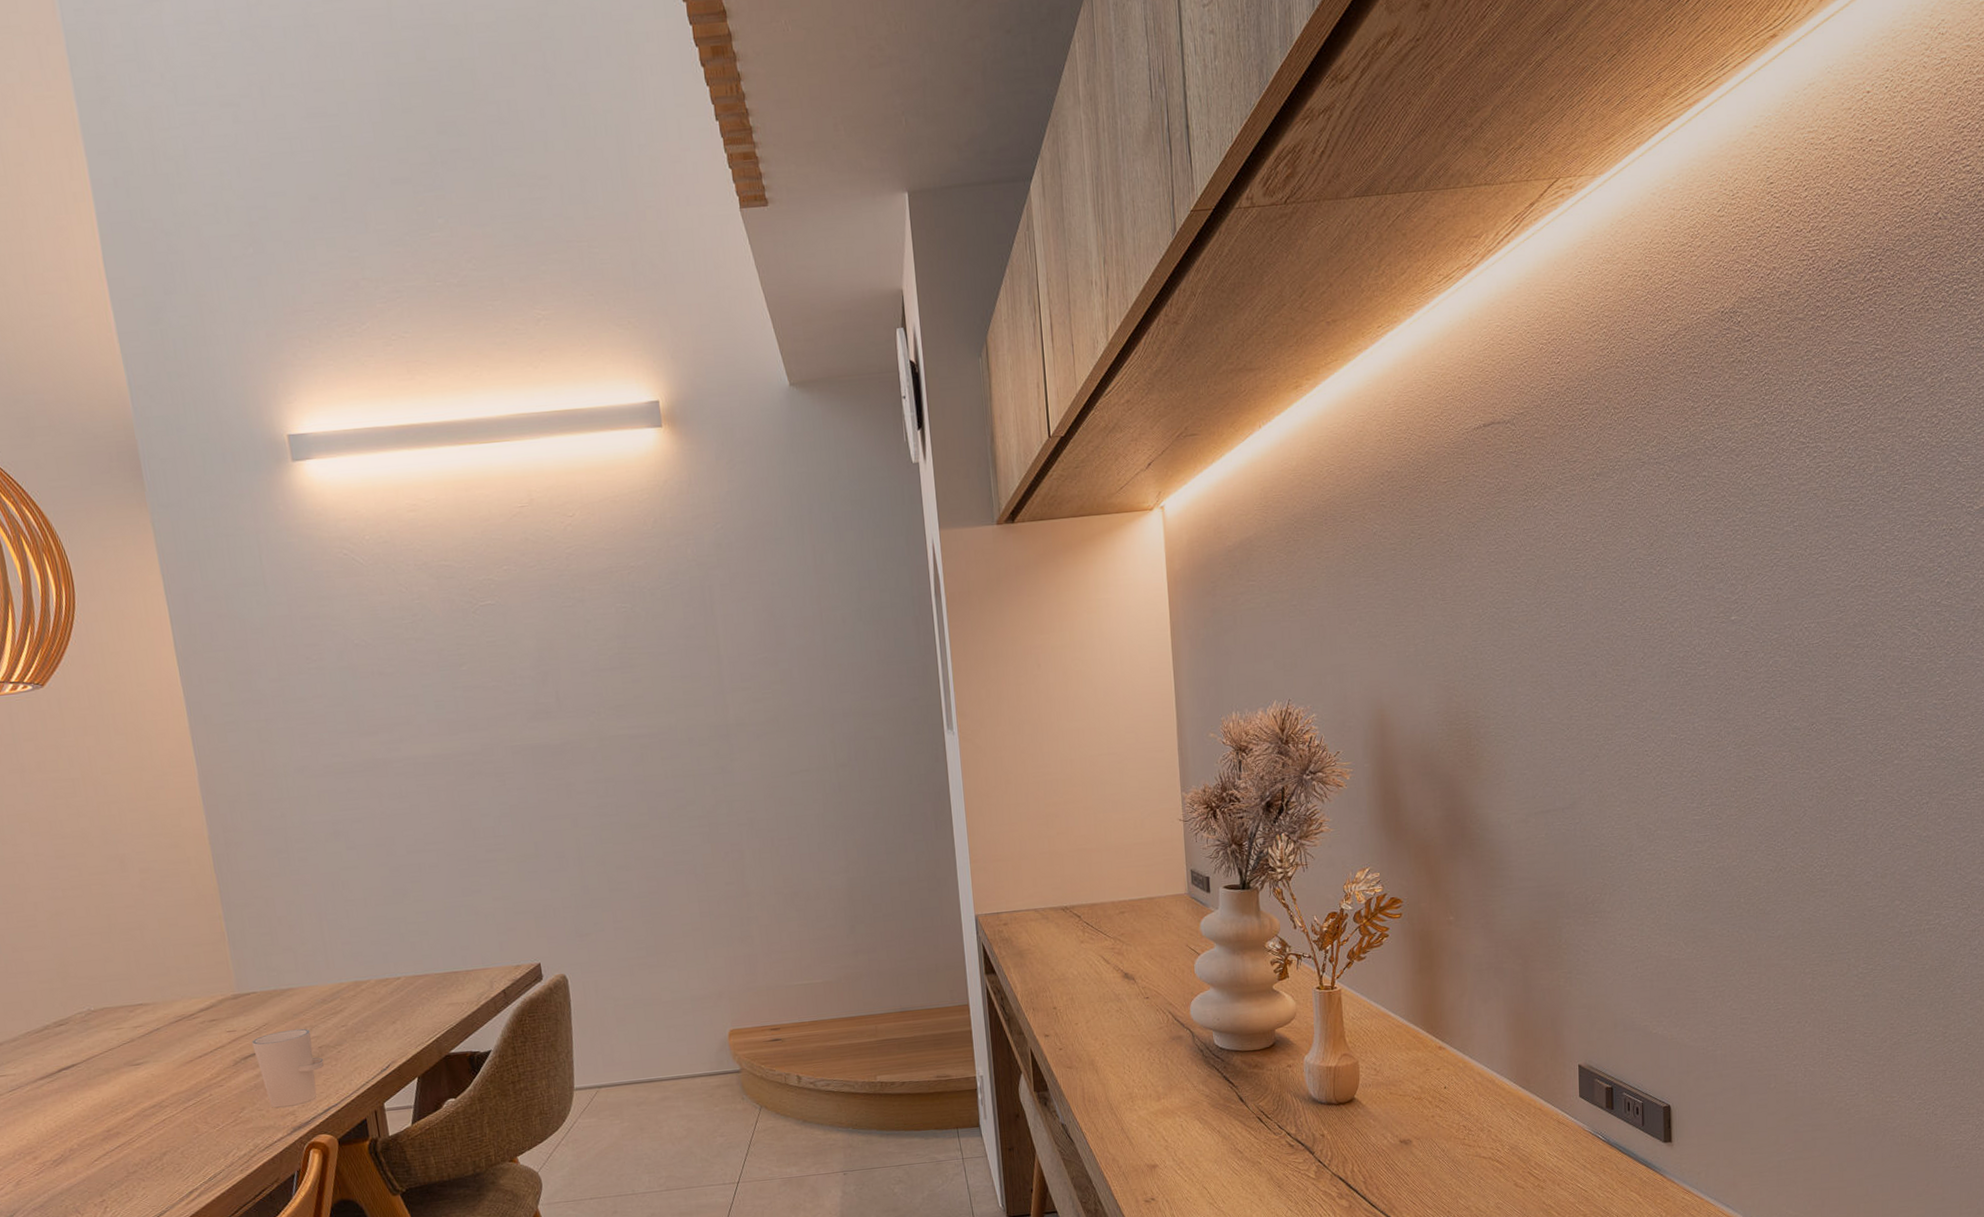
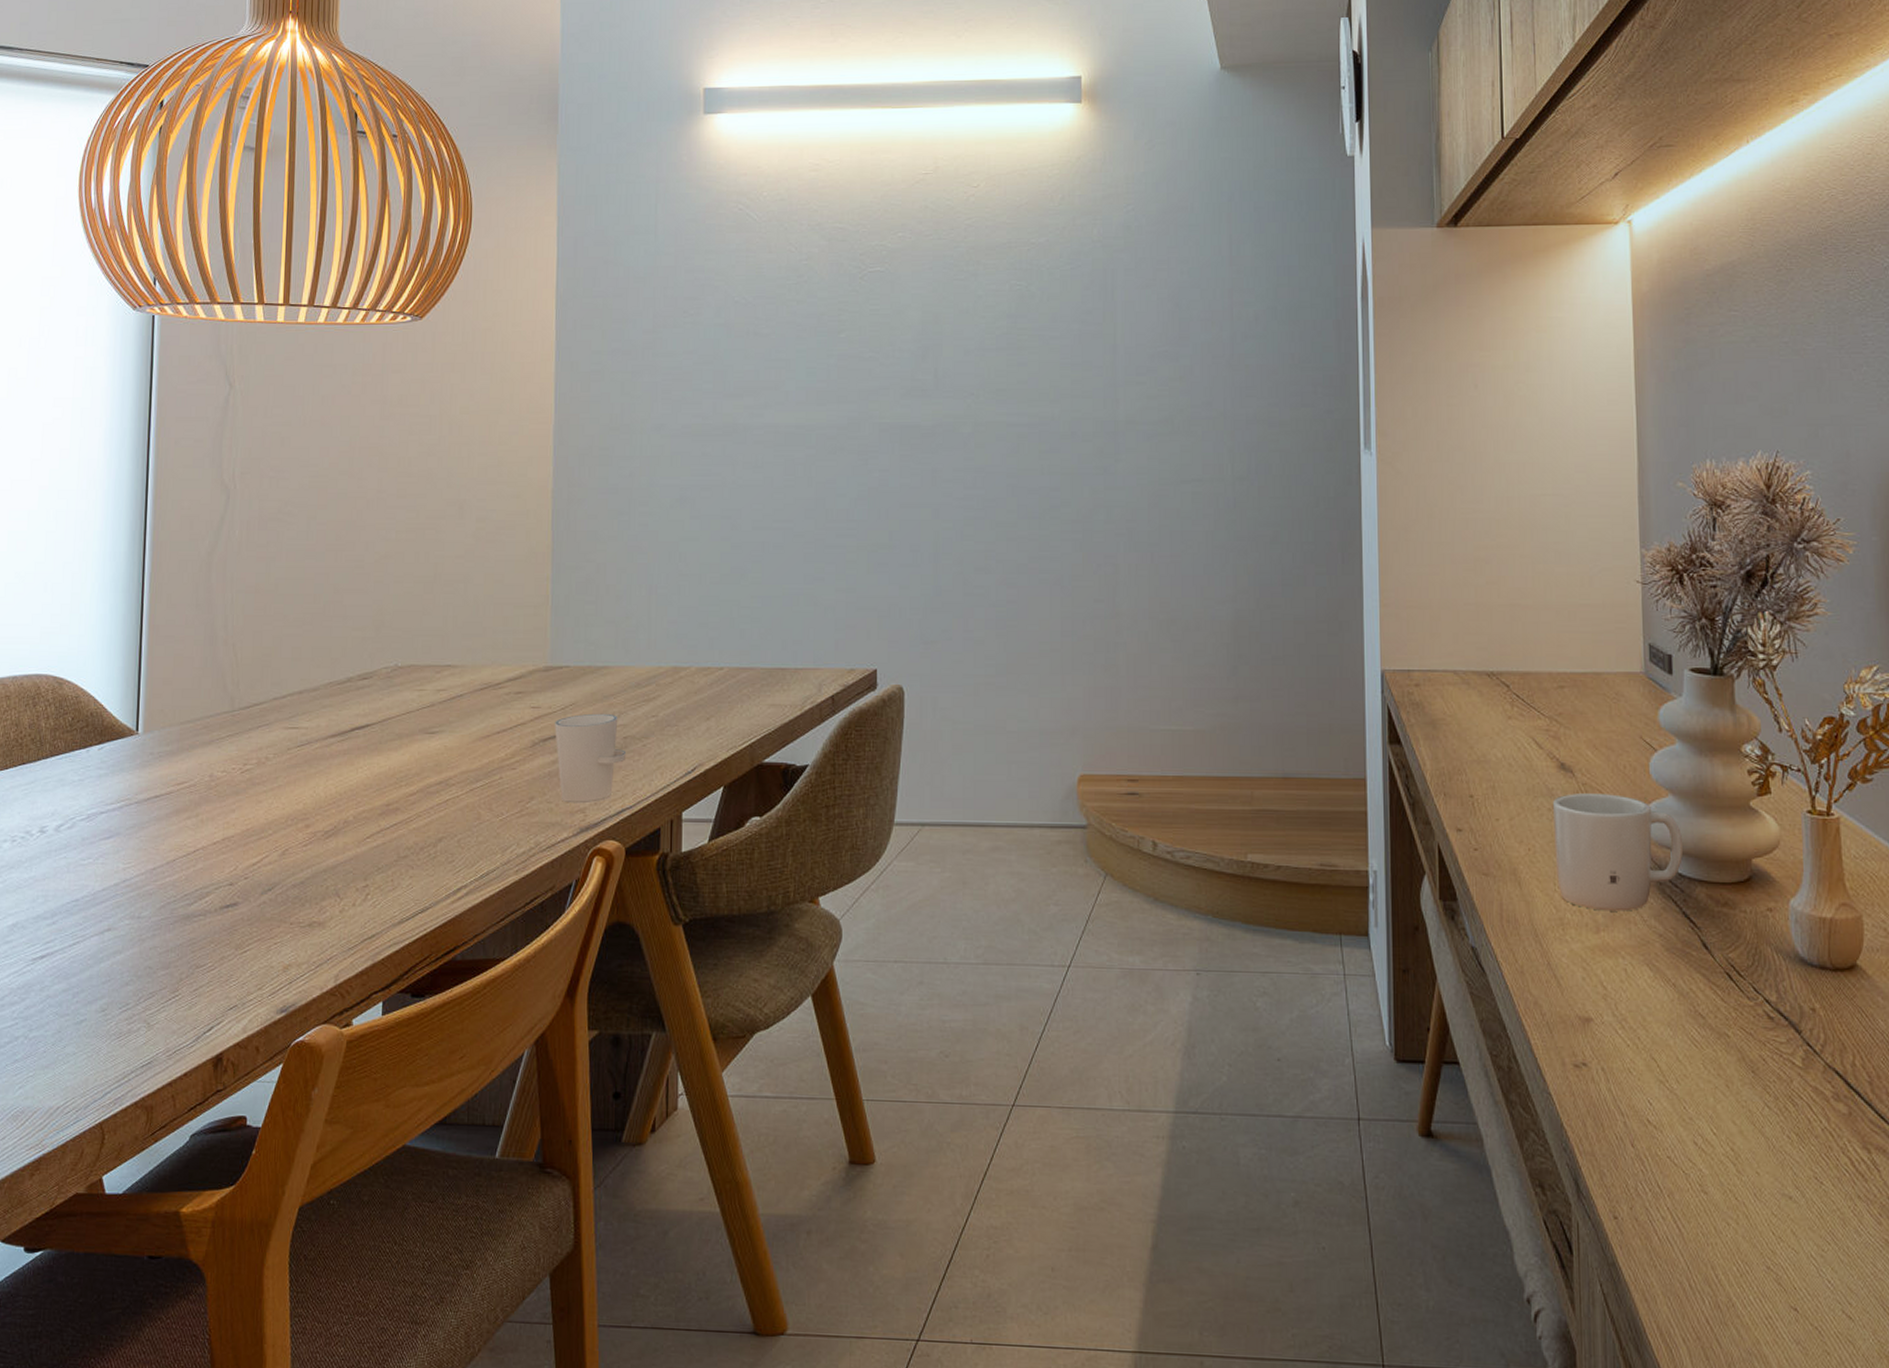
mug: none [1119,993,1223,1084] -> present [1552,793,1684,912]

